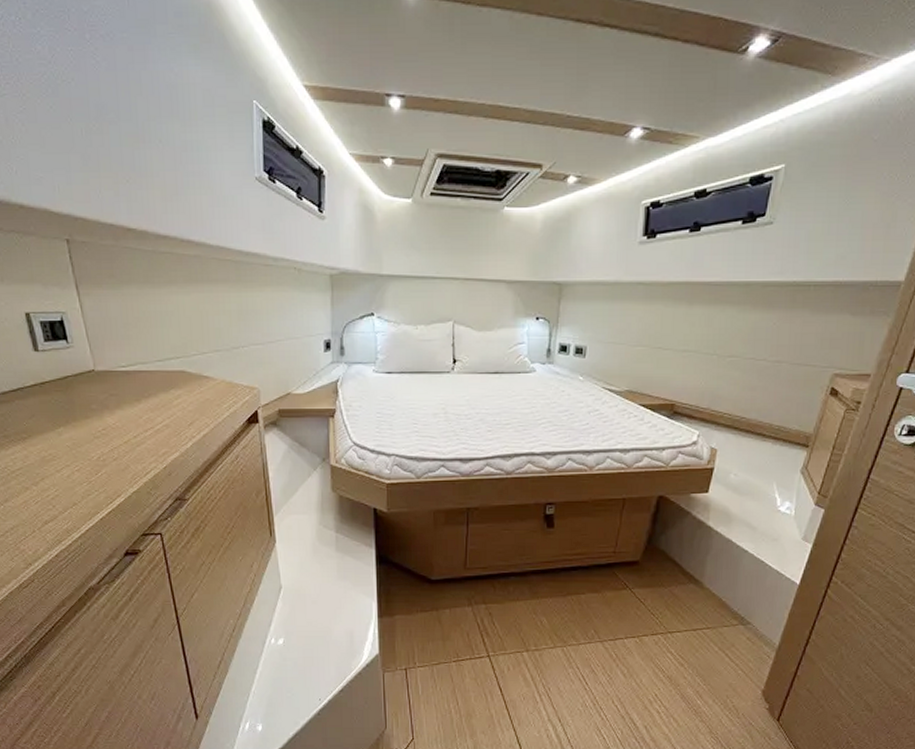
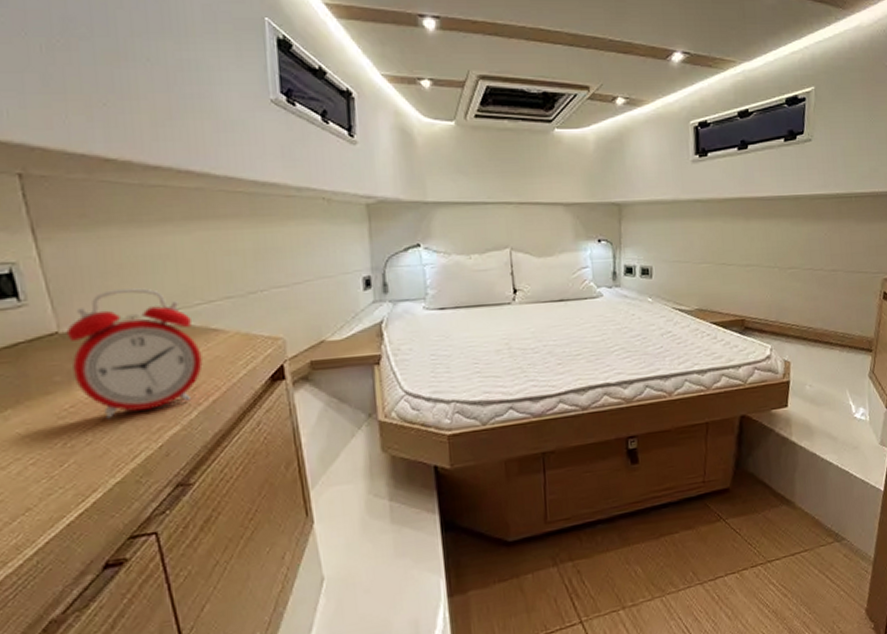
alarm clock: none [100,338,197,441] -> present [66,288,203,419]

